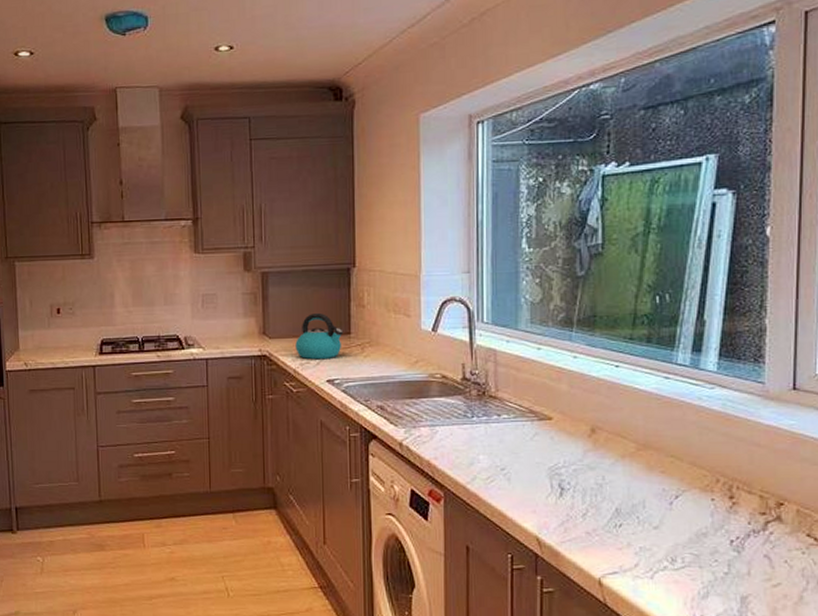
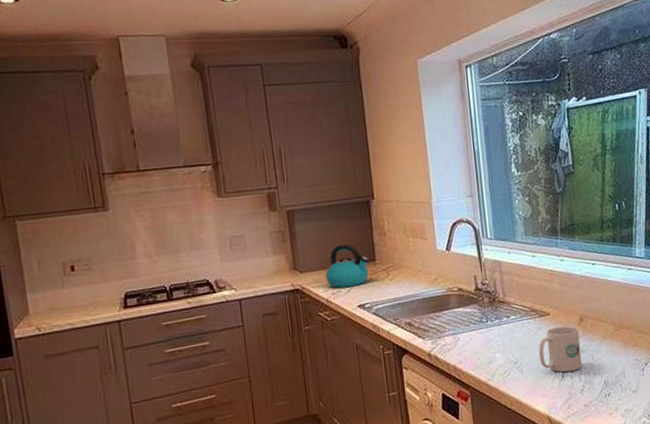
mug: none [532,434,589,490] -> present [538,326,582,373]

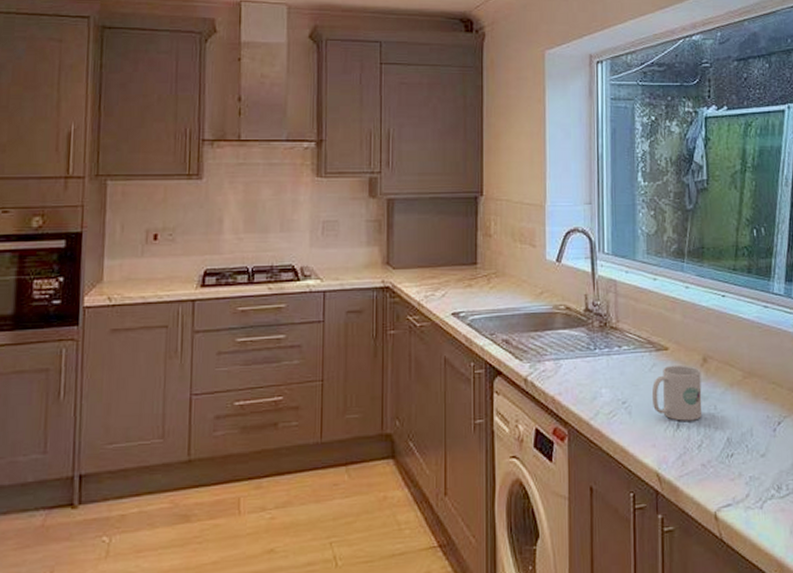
kettle: present [325,244,369,288] -> none [420,243,470,292]

